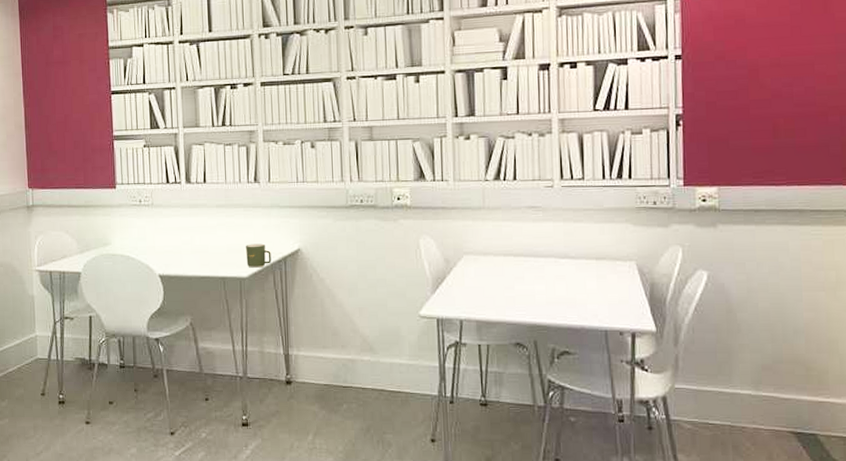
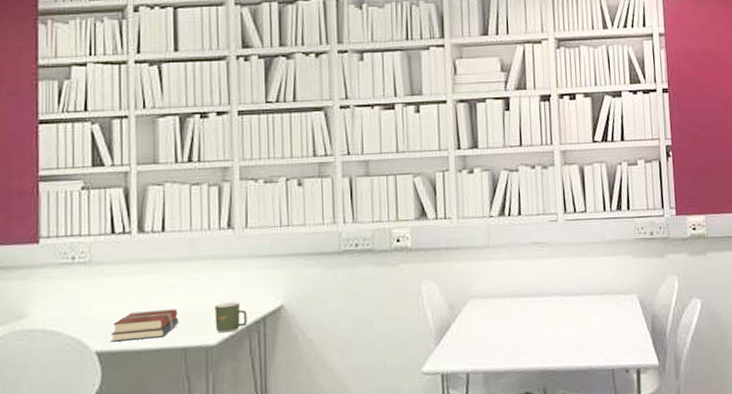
books: none [169,246,219,268] -> present [111,309,179,342]

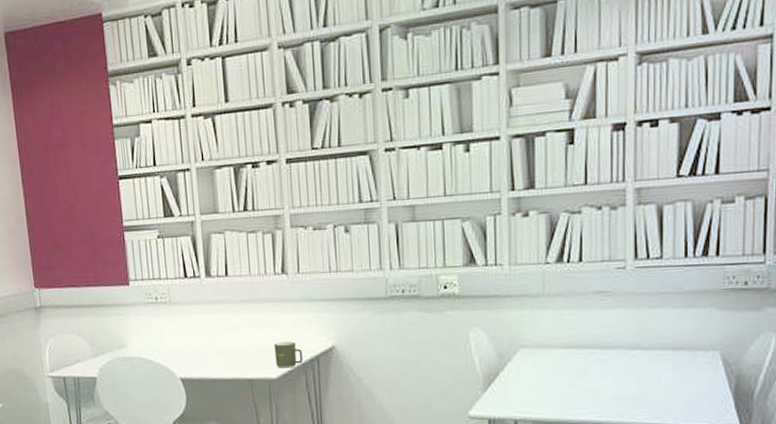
books: present [111,309,179,342] -> none [191,345,245,371]

